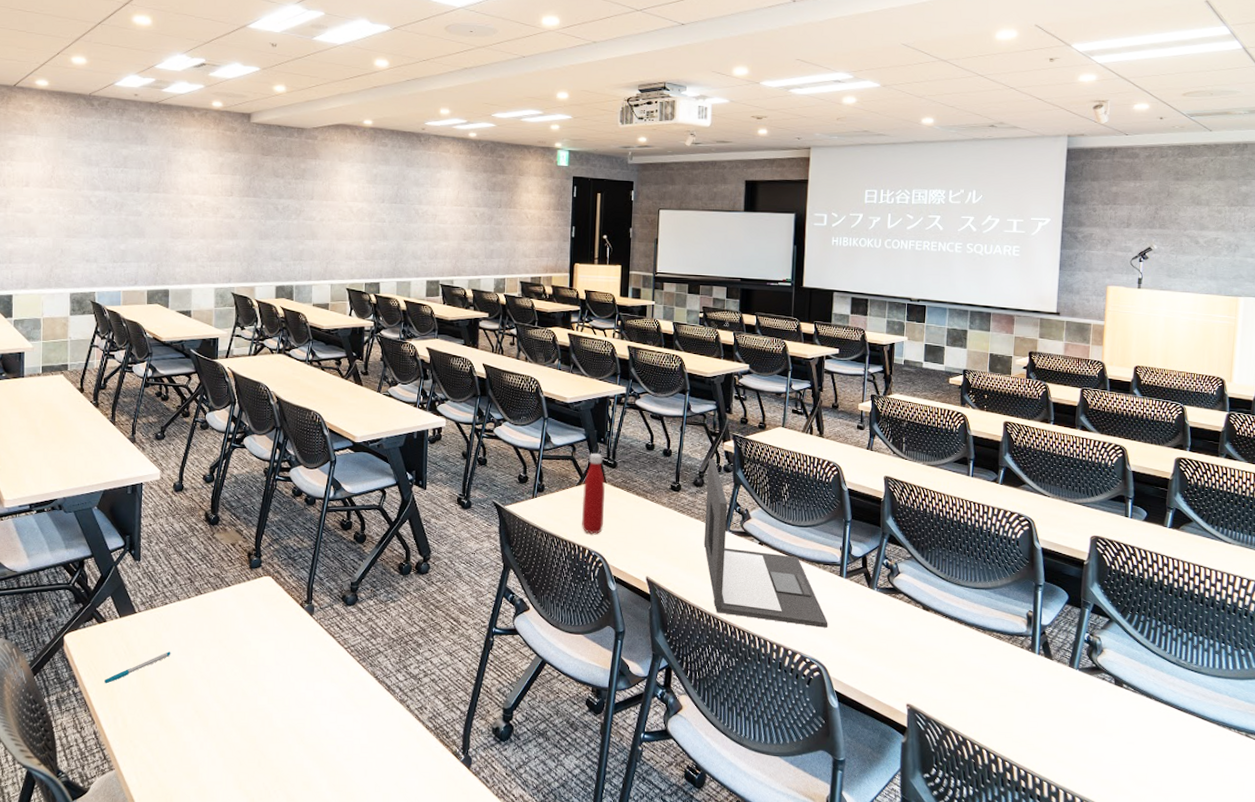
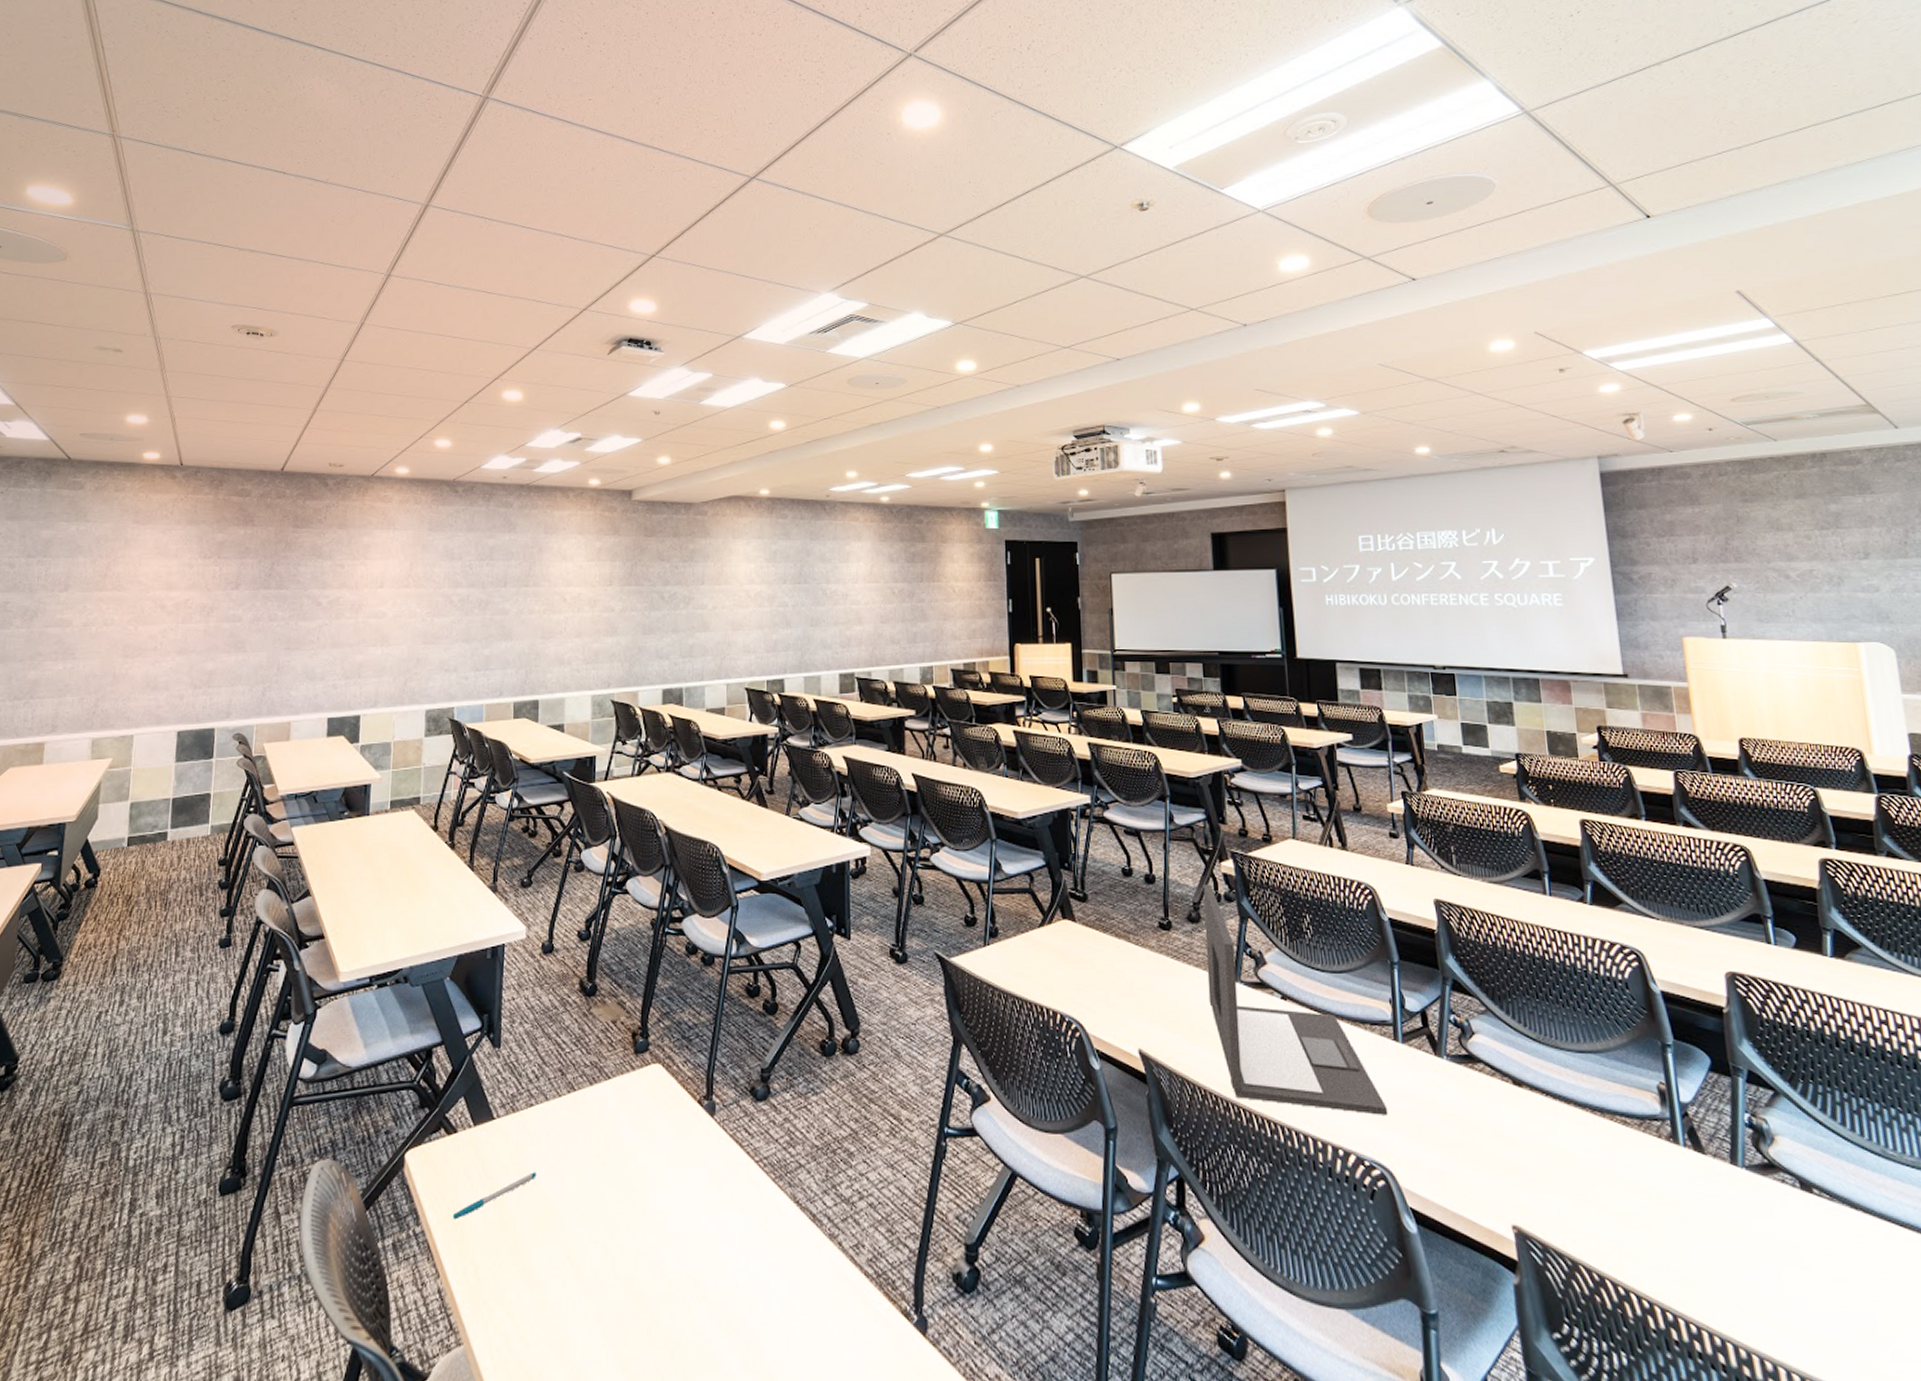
bottle: present [582,452,606,534] -> none [1047,882,1078,992]

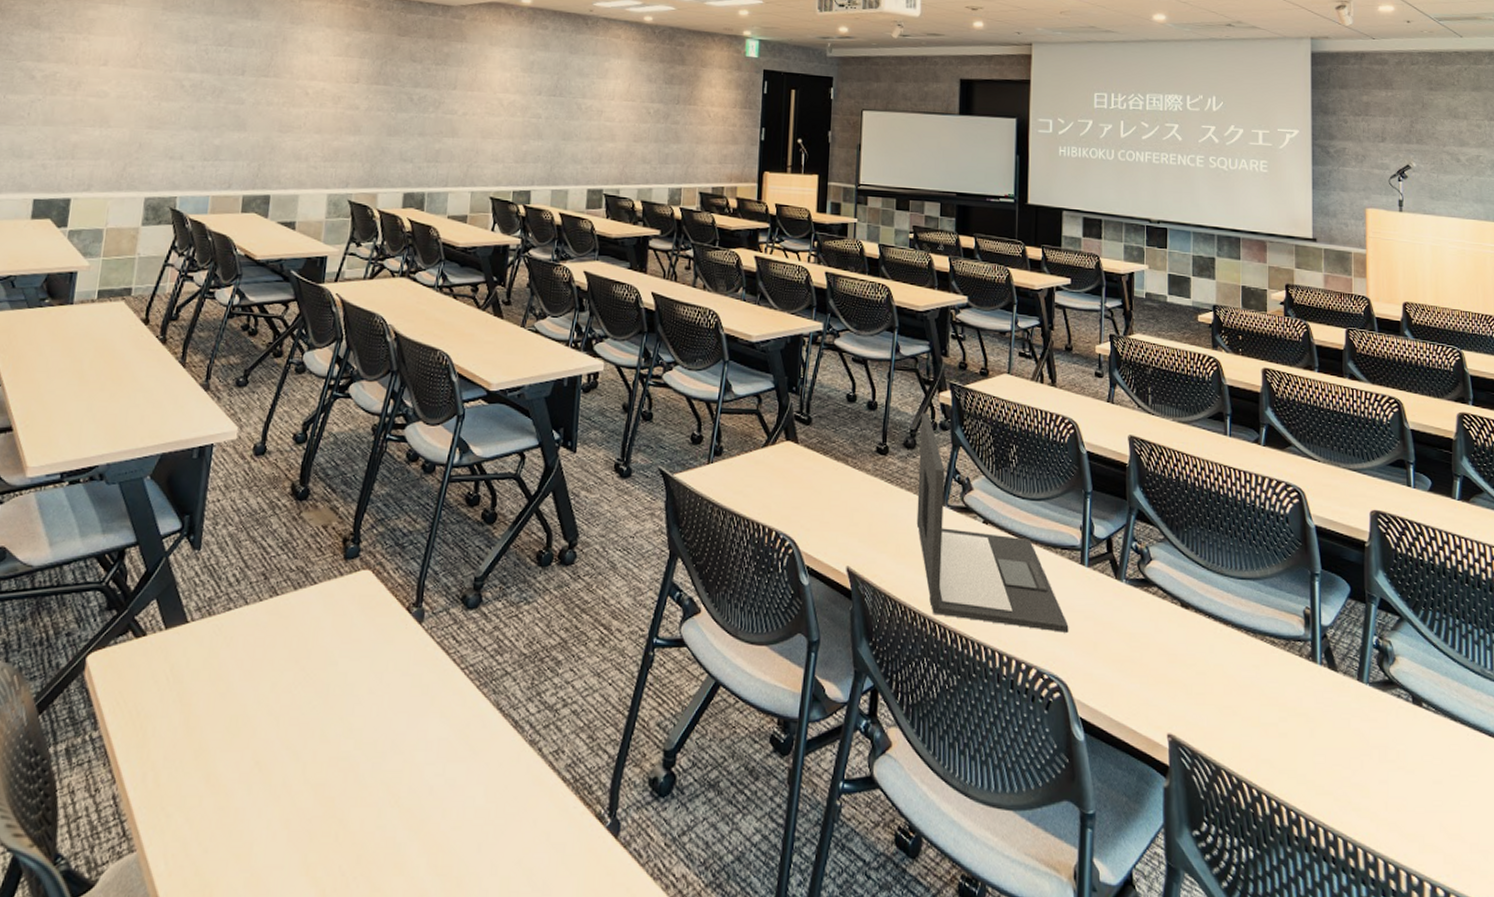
pen: present [453,1172,537,1220] -> none [135,677,230,725]

